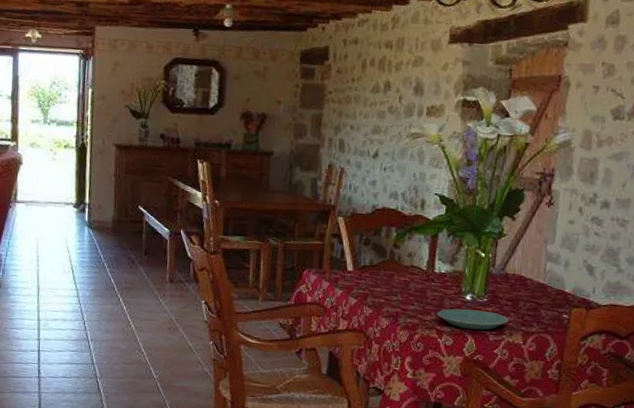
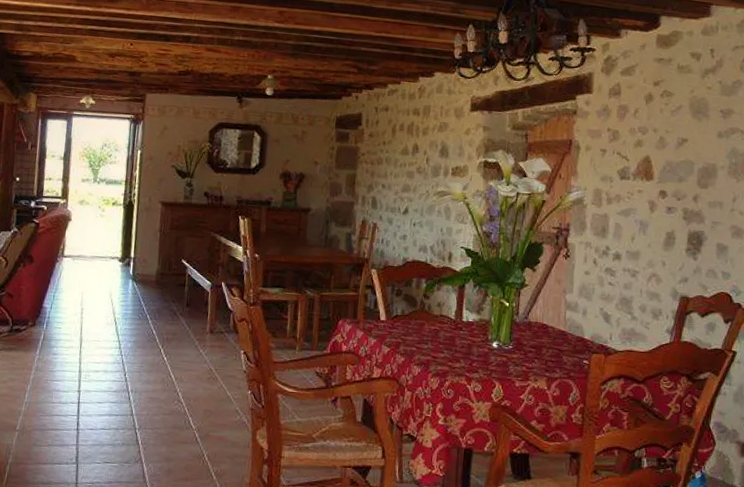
plate: present [438,308,509,330] -> none [466,356,533,376]

